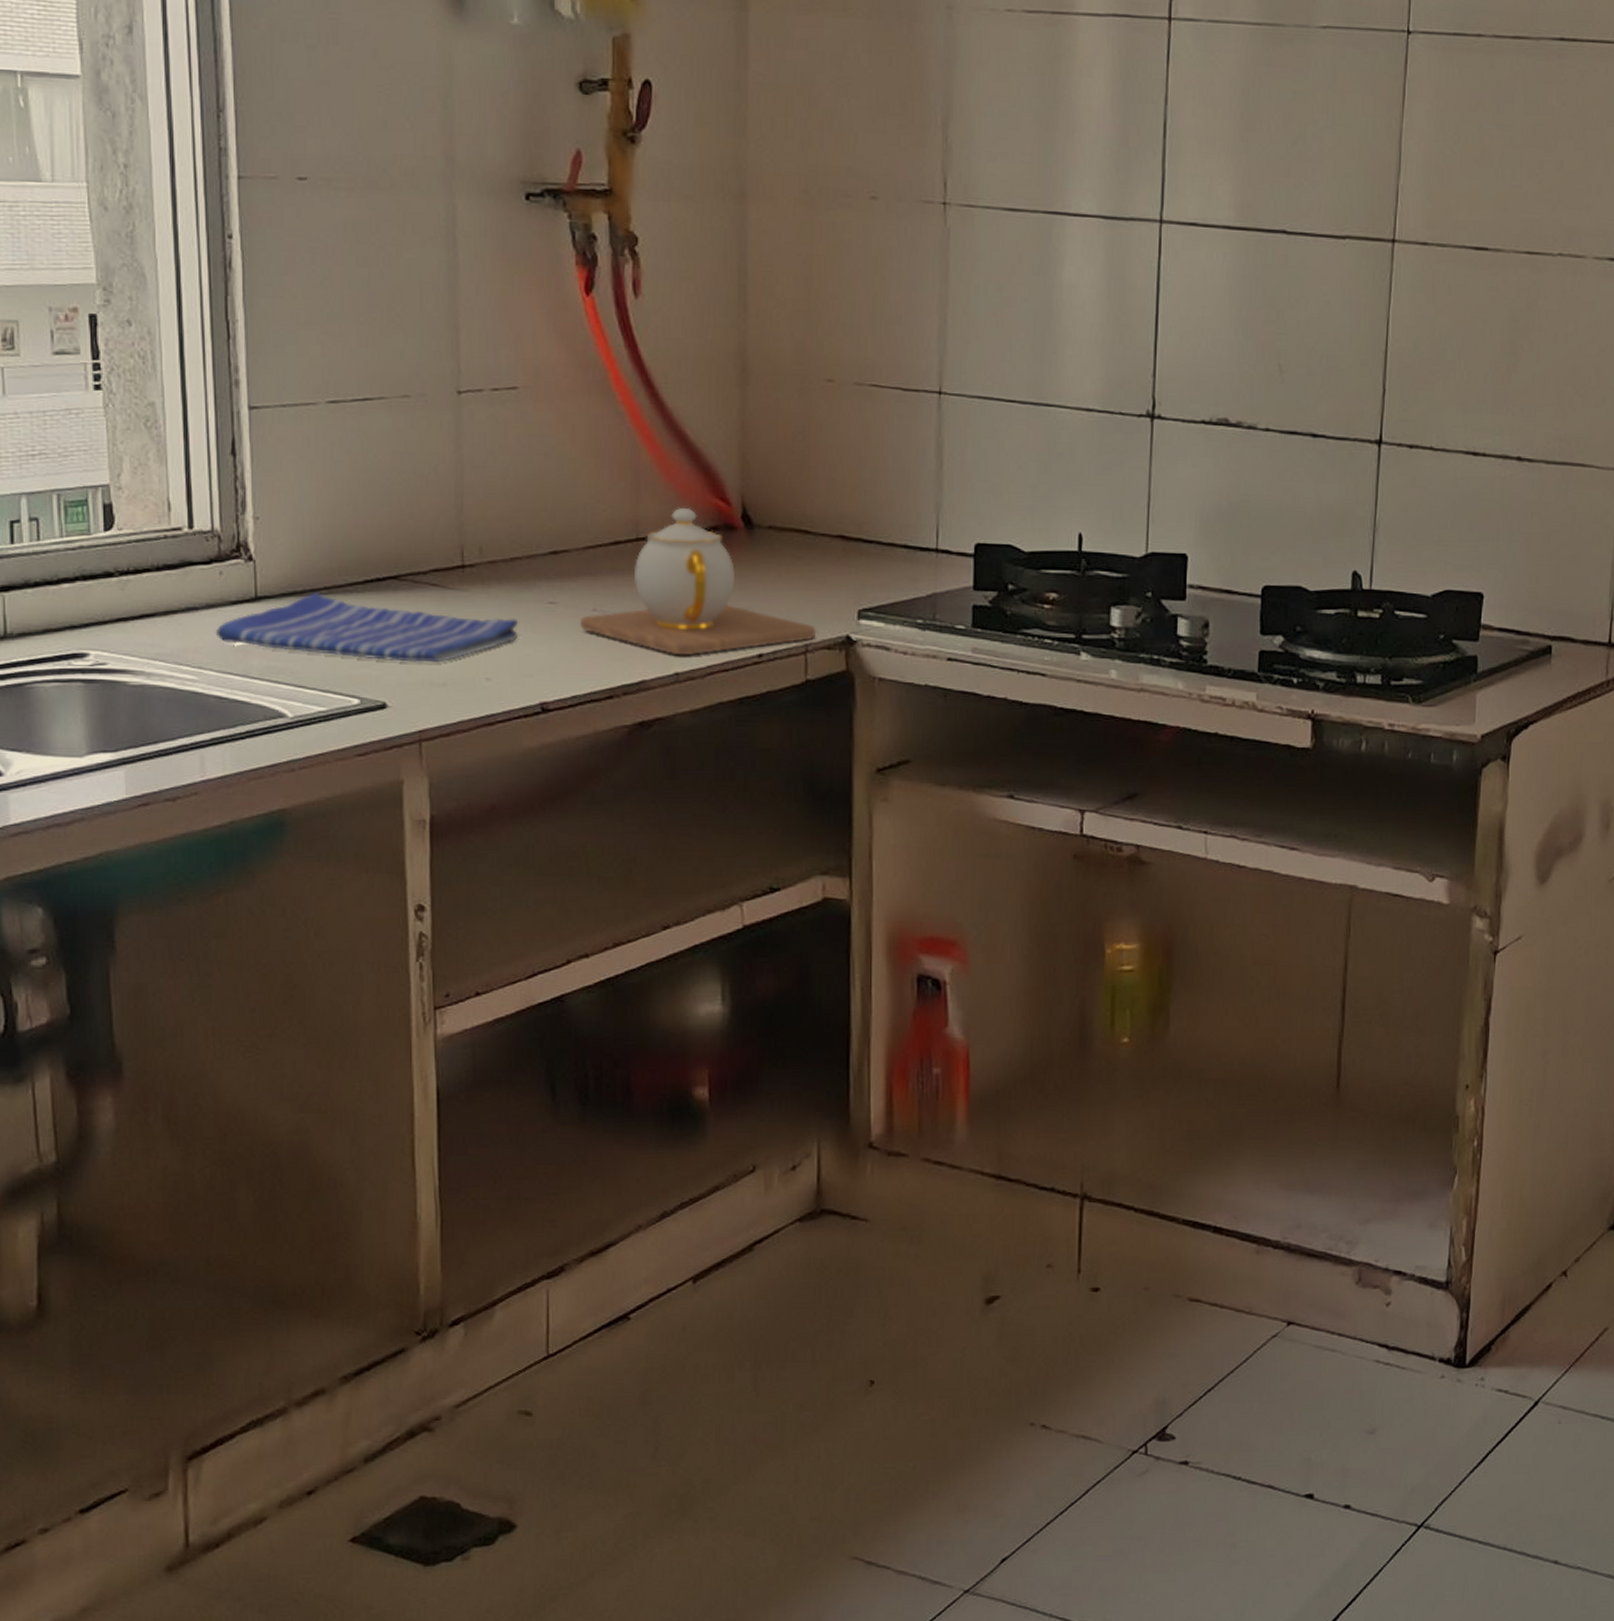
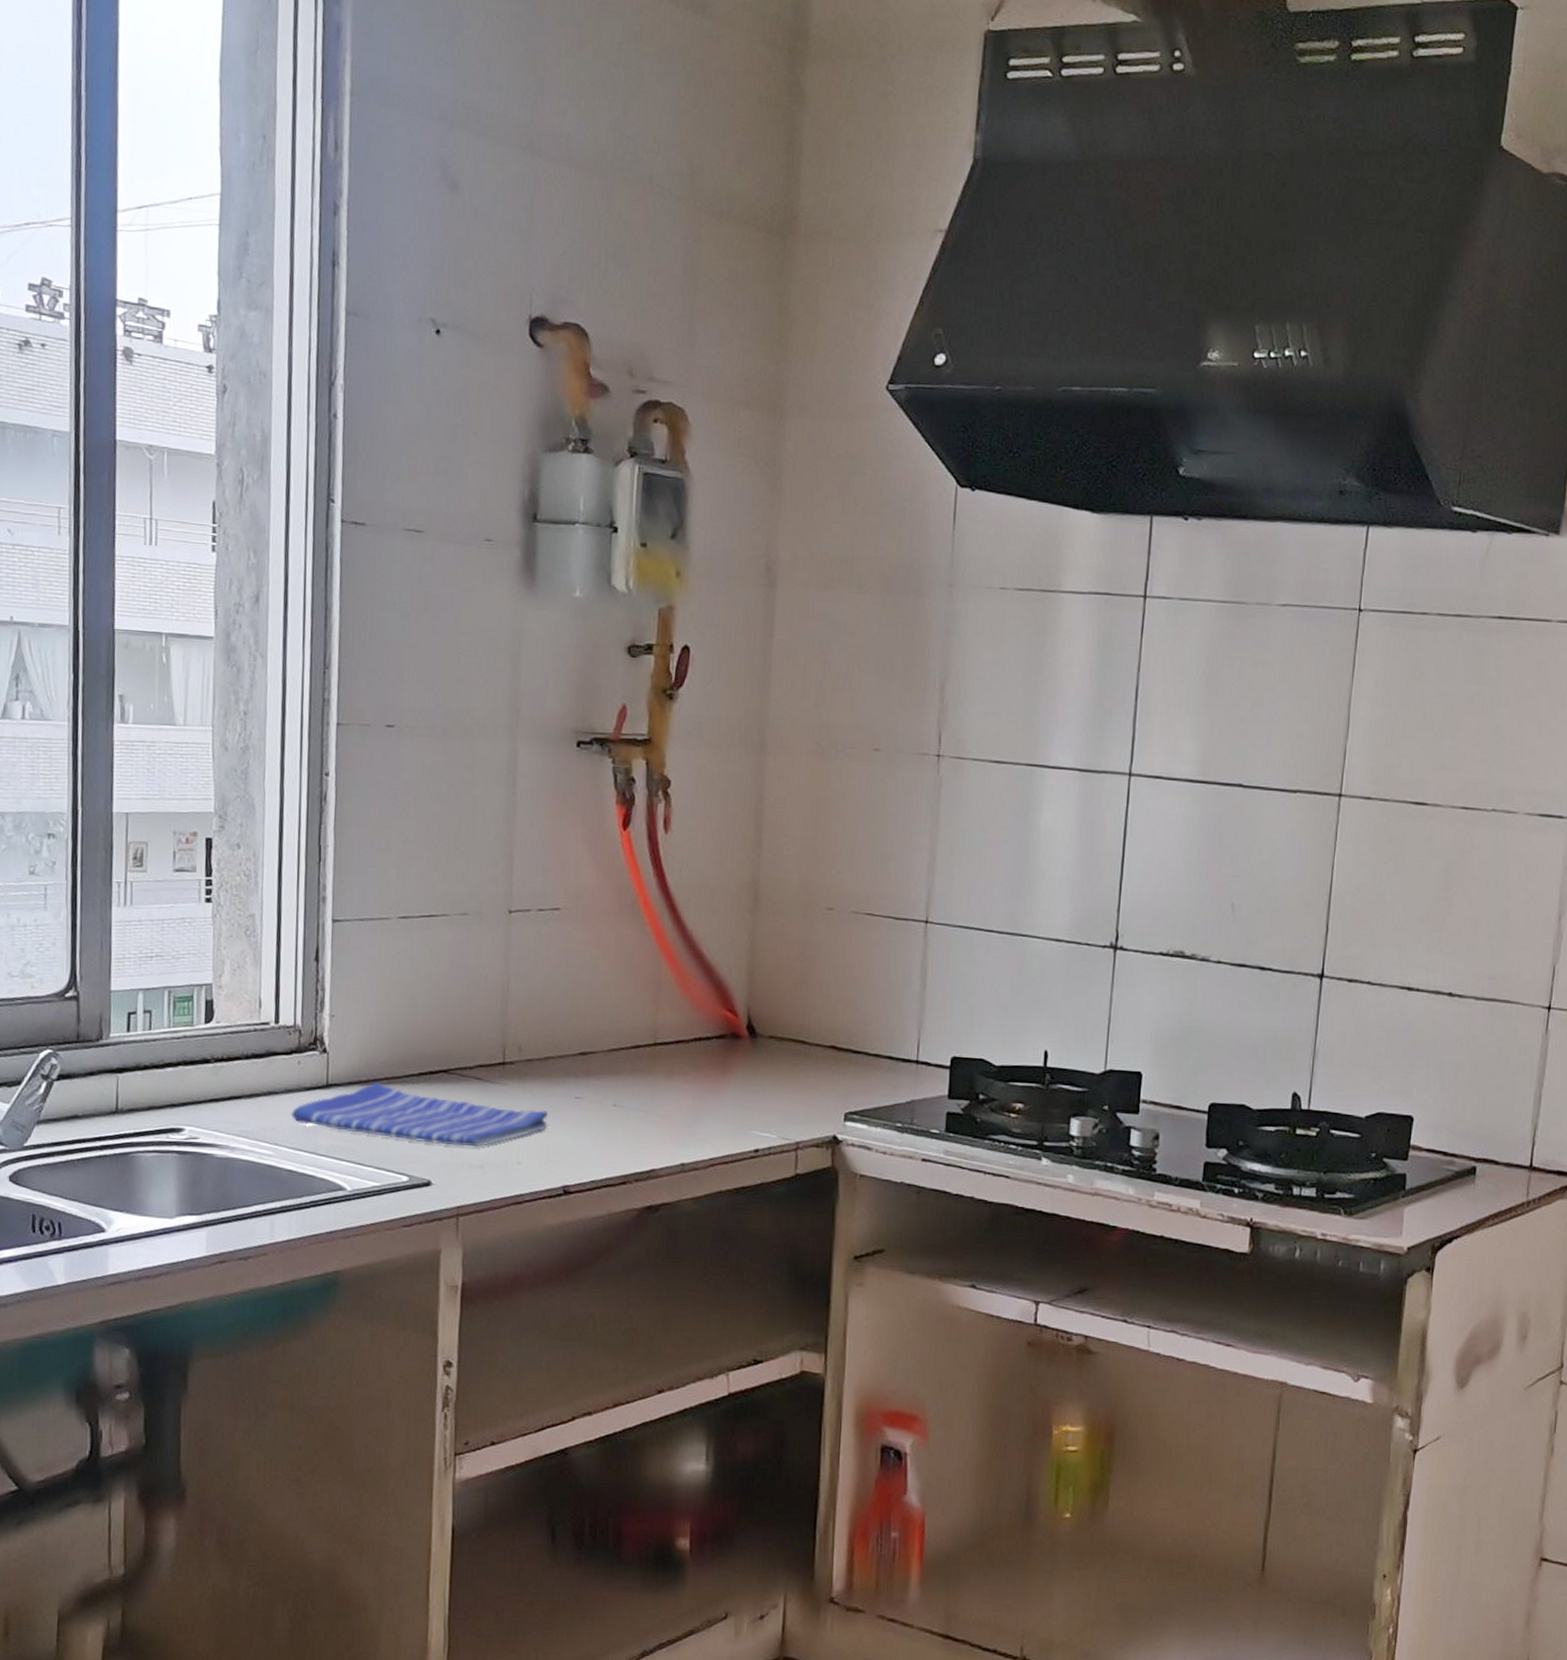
teapot: present [581,507,817,656] -> none [601,1017,807,1149]

